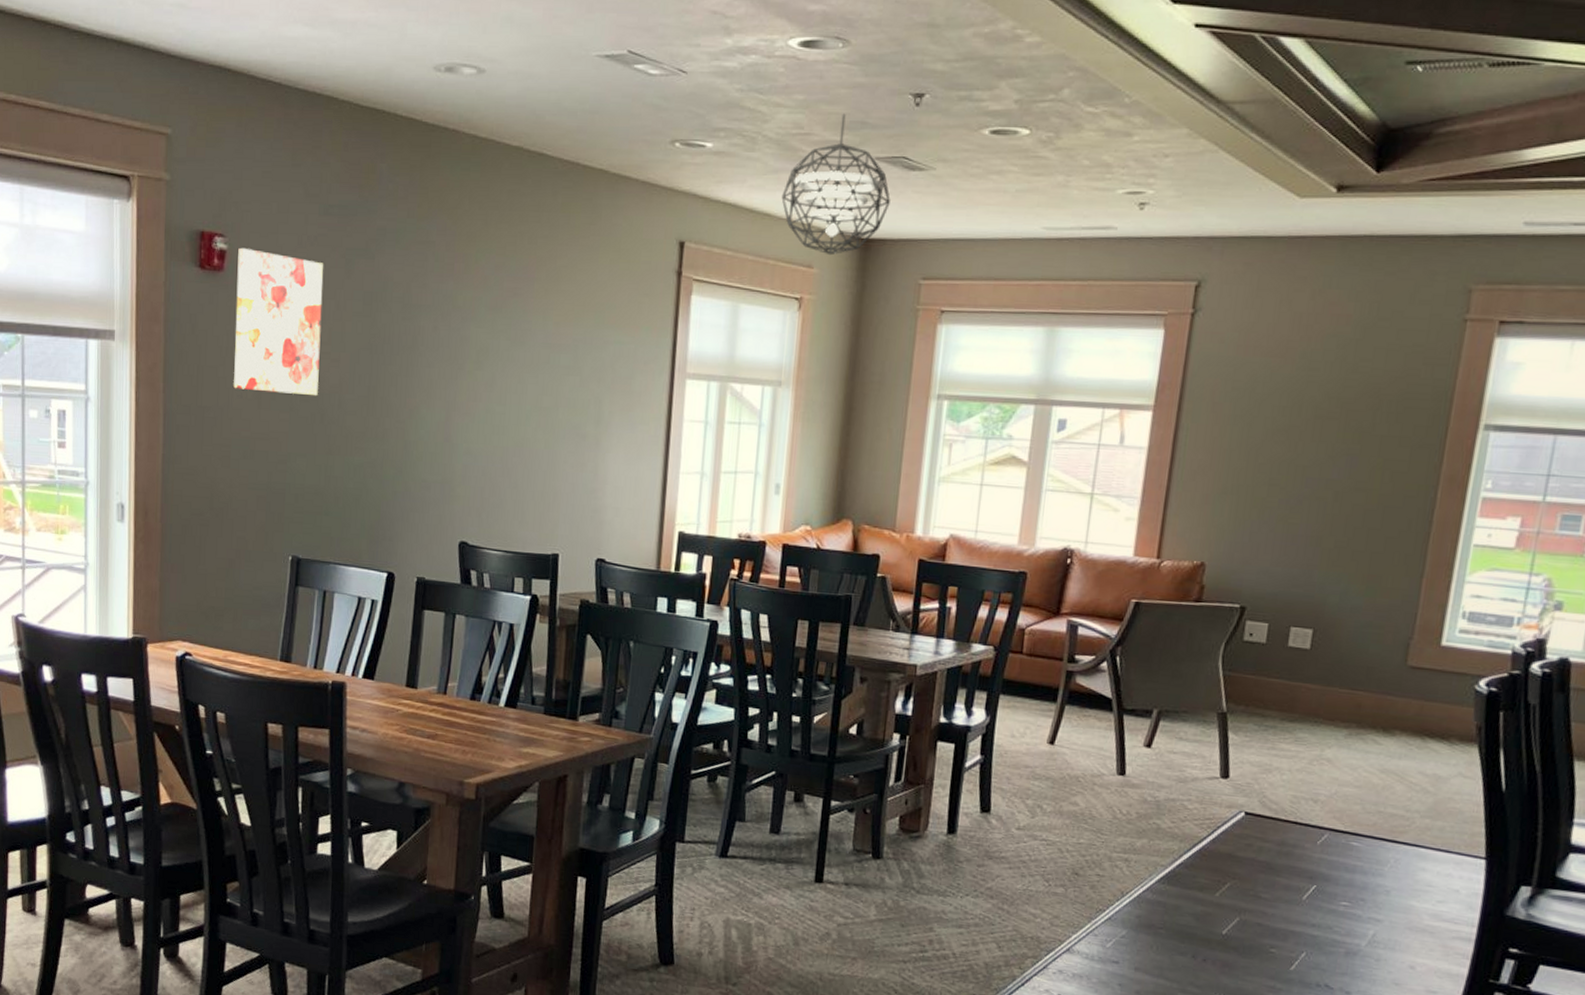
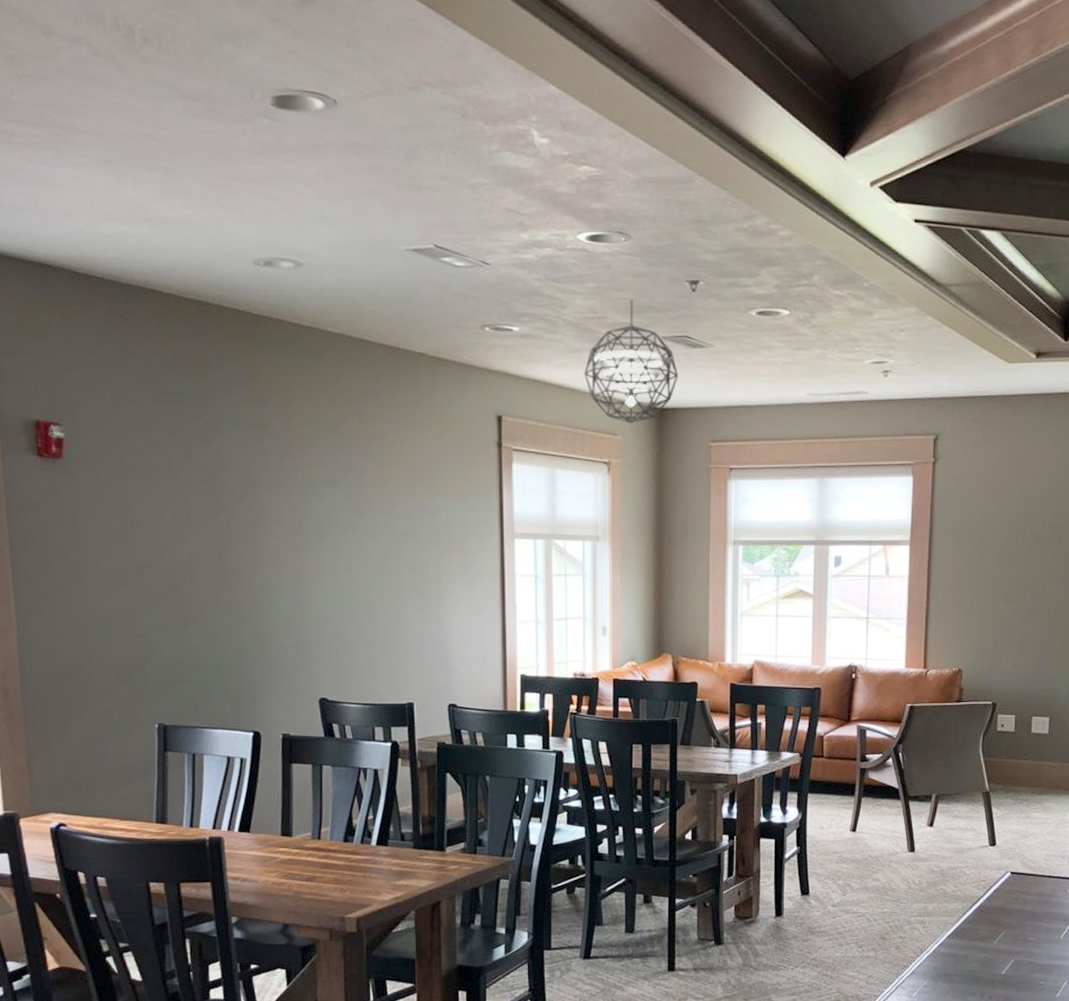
wall art: present [233,247,323,395] -> none [76,435,169,571]

